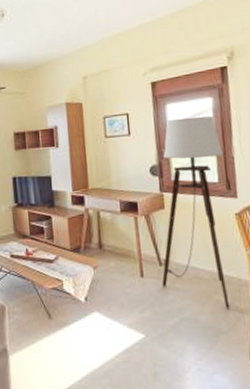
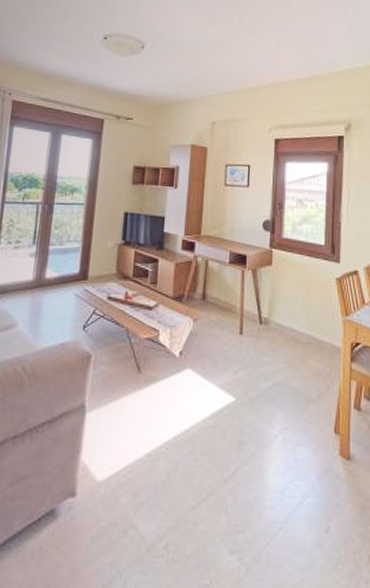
floor lamp: present [162,116,230,309] -> none [259,177,332,376]

